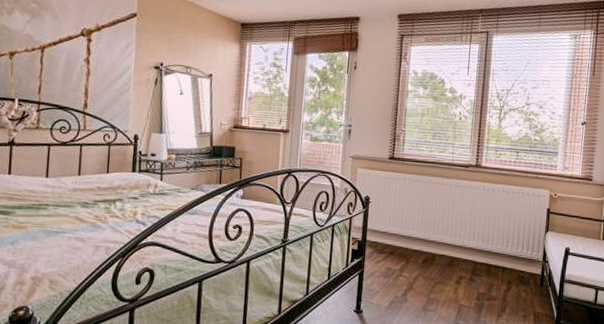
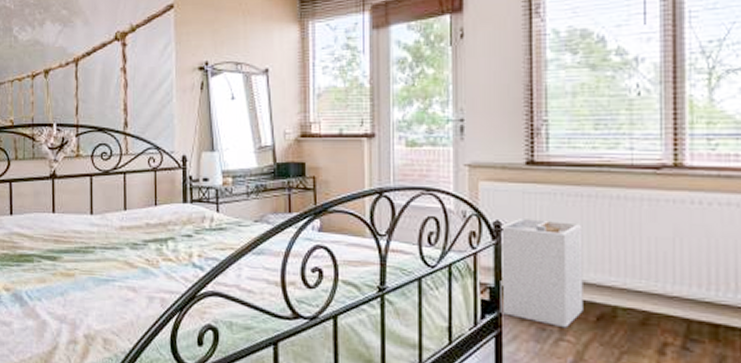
laundry hamper: none [364,195,420,268] -> present [500,219,583,328]

